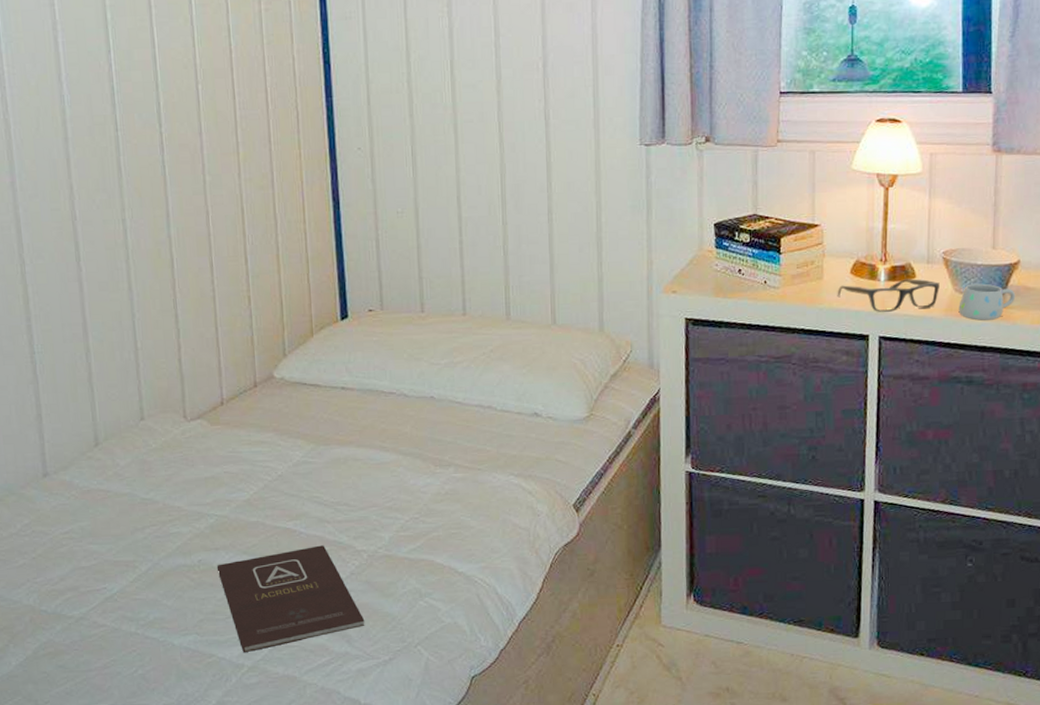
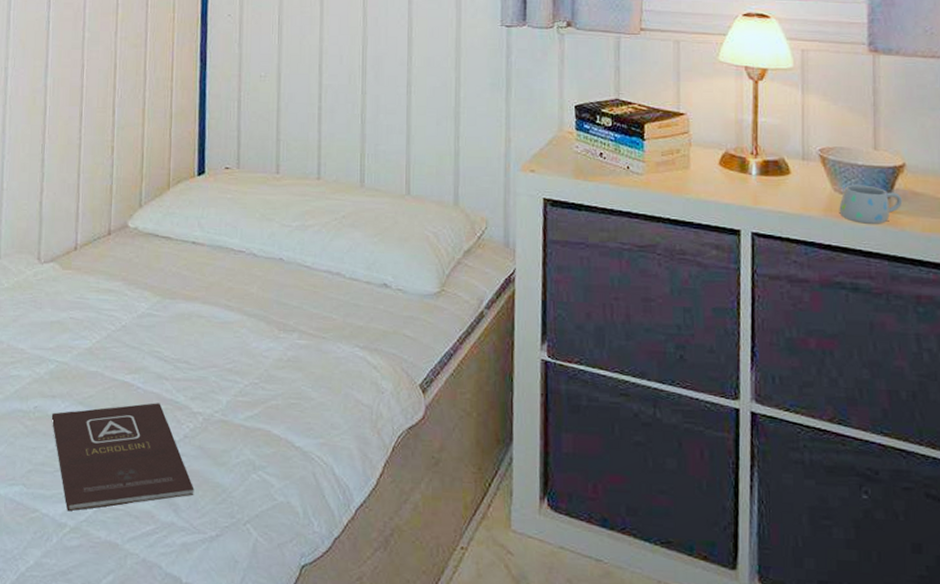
eyeglasses: present [837,279,940,313] -> none [705,174,817,209]

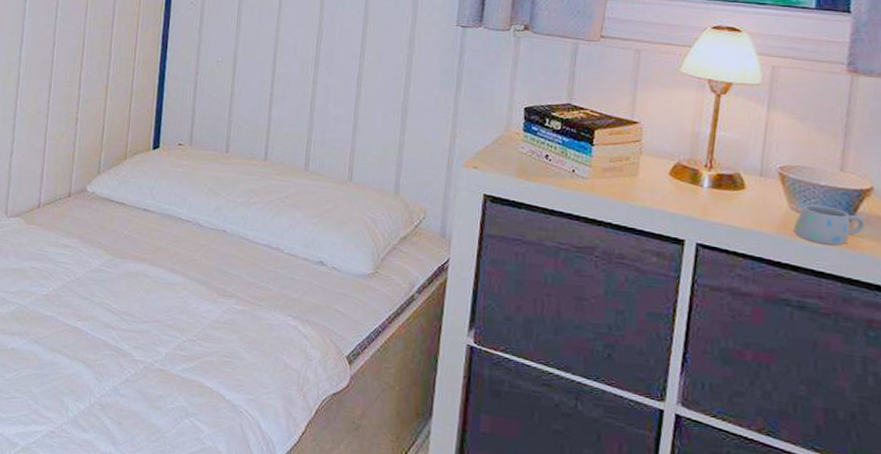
book: present [51,403,194,512] -> none [10,348,132,434]

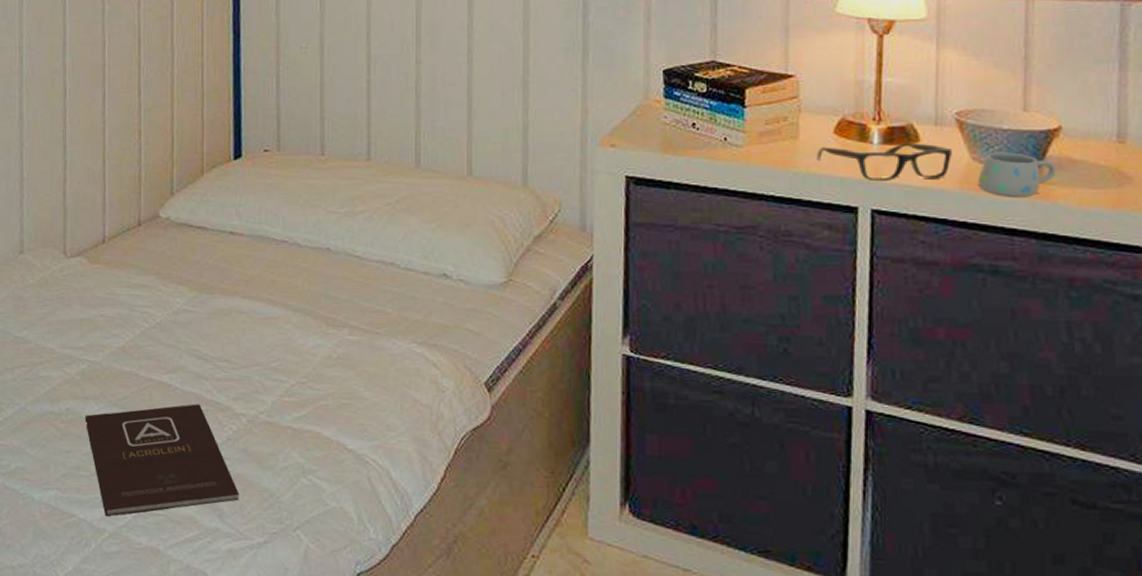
book: none [10,348,132,434] -> present [84,404,239,517]
eyeglasses: none [652,185,773,223] -> present [816,143,952,182]

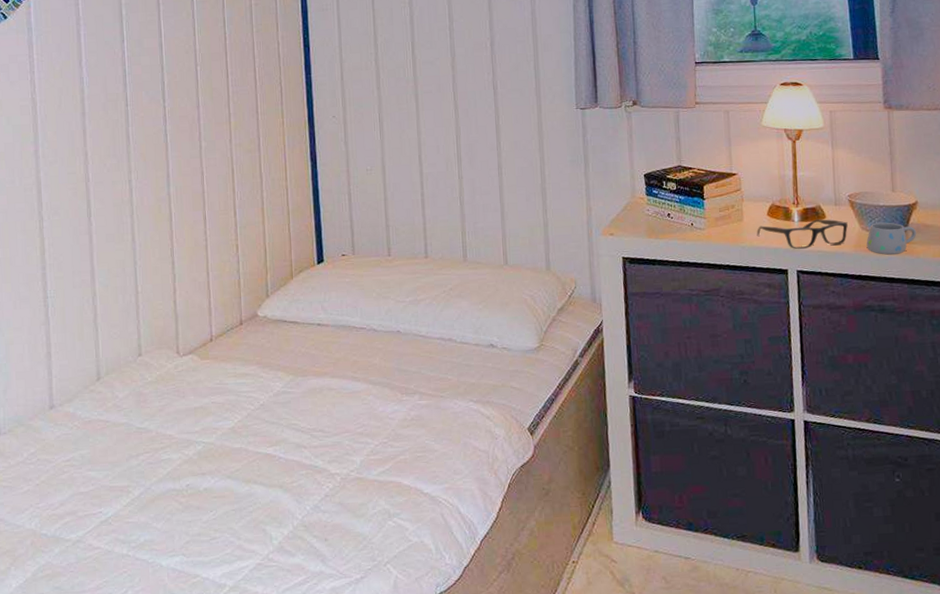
book: present [84,404,239,517] -> none [203,469,338,573]

